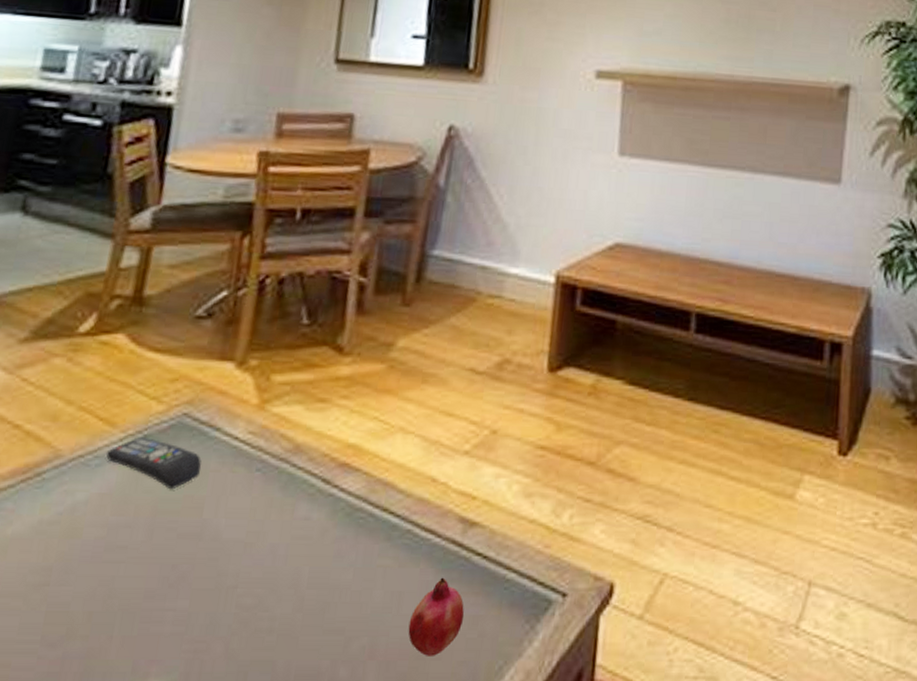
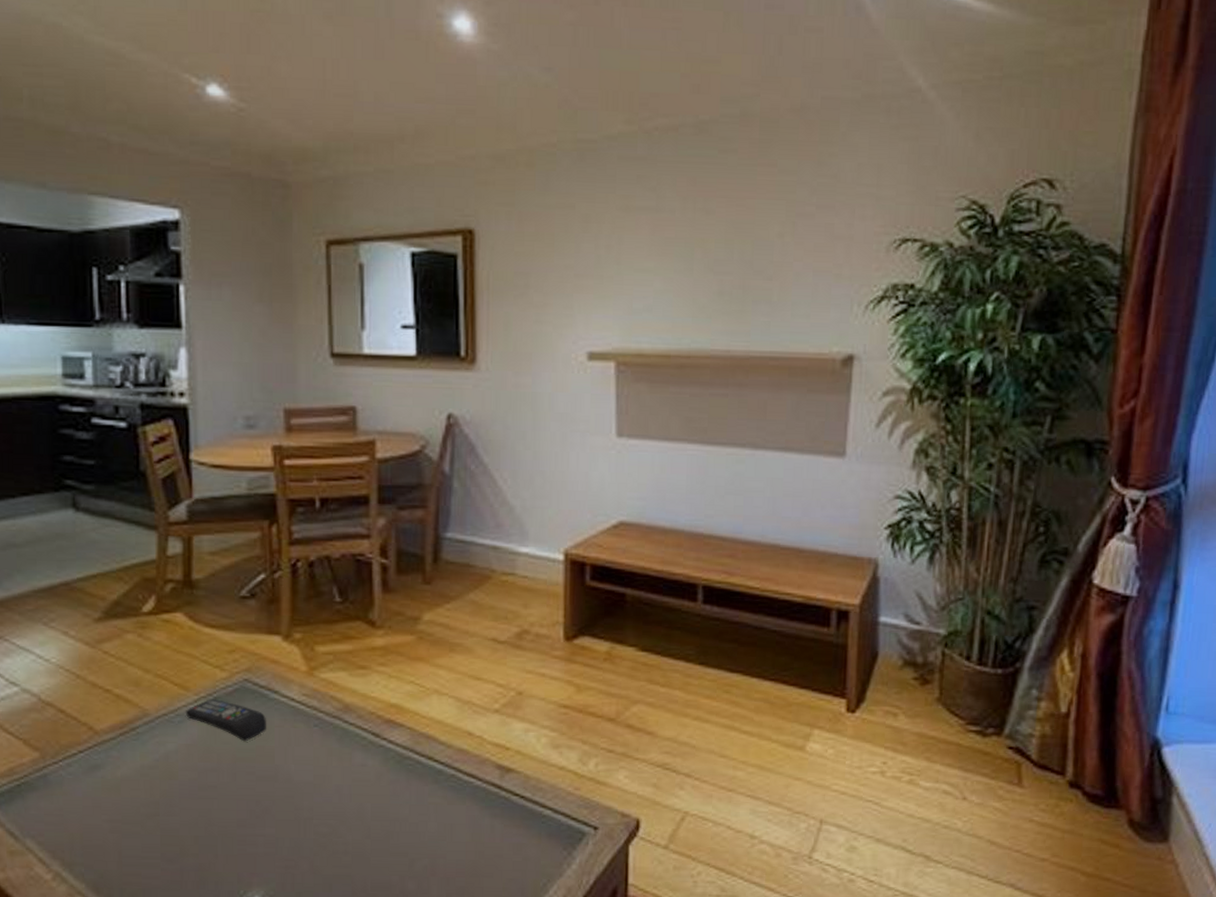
fruit: present [408,577,465,656] -> none [462,813,509,875]

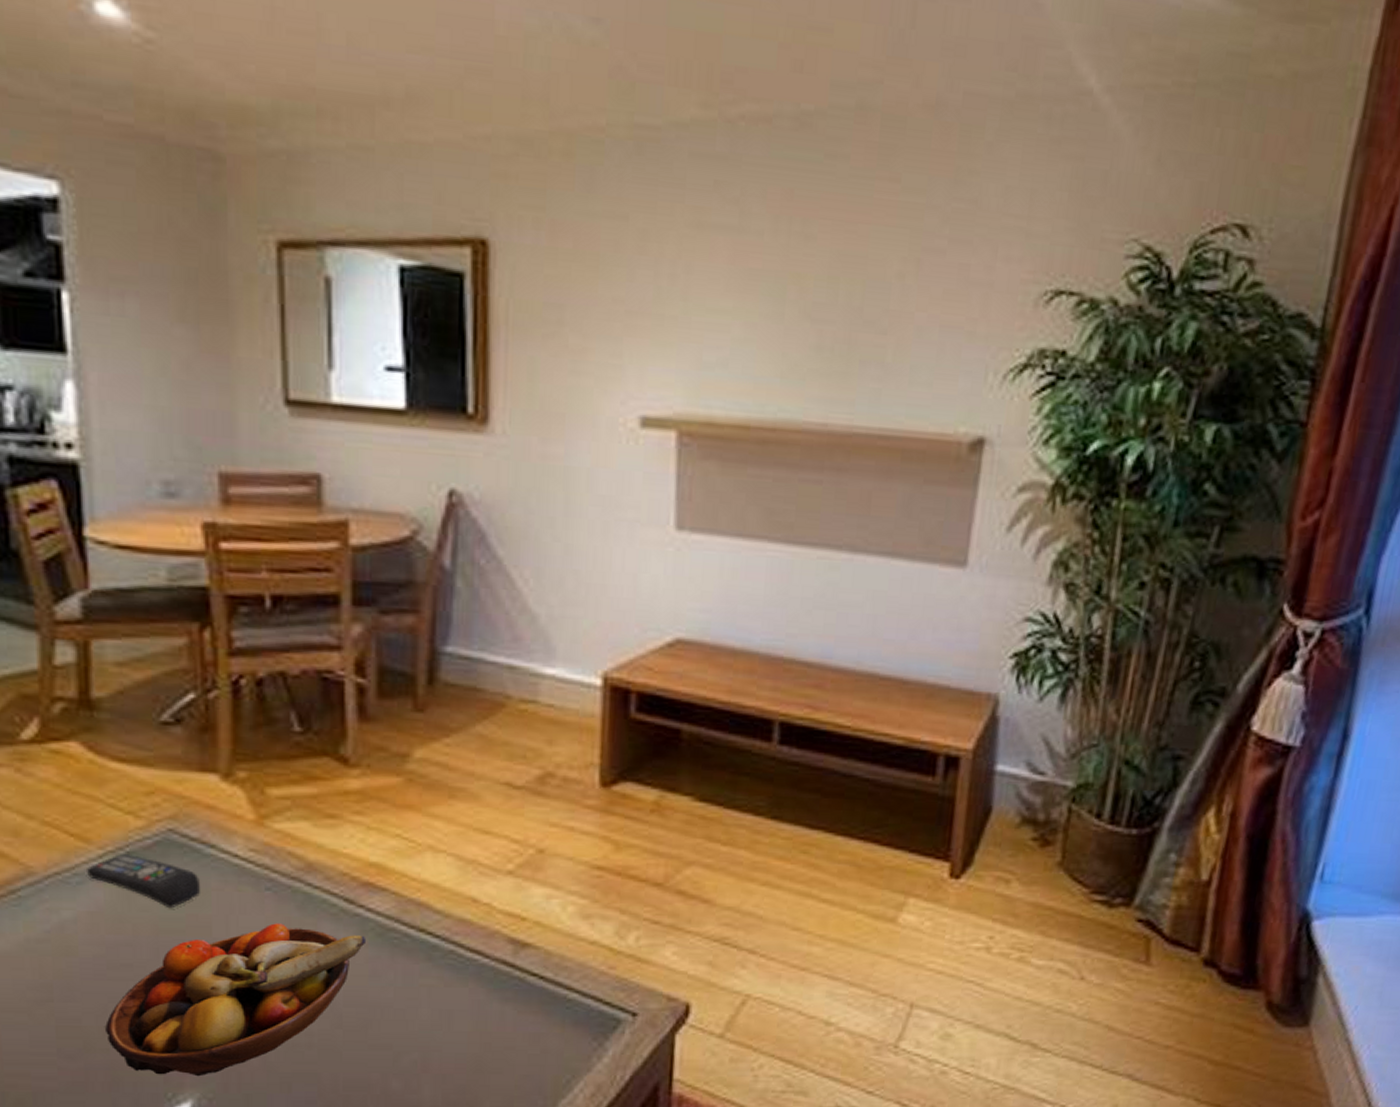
fruit bowl: none [196,753,388,877] -> present [105,923,365,1077]

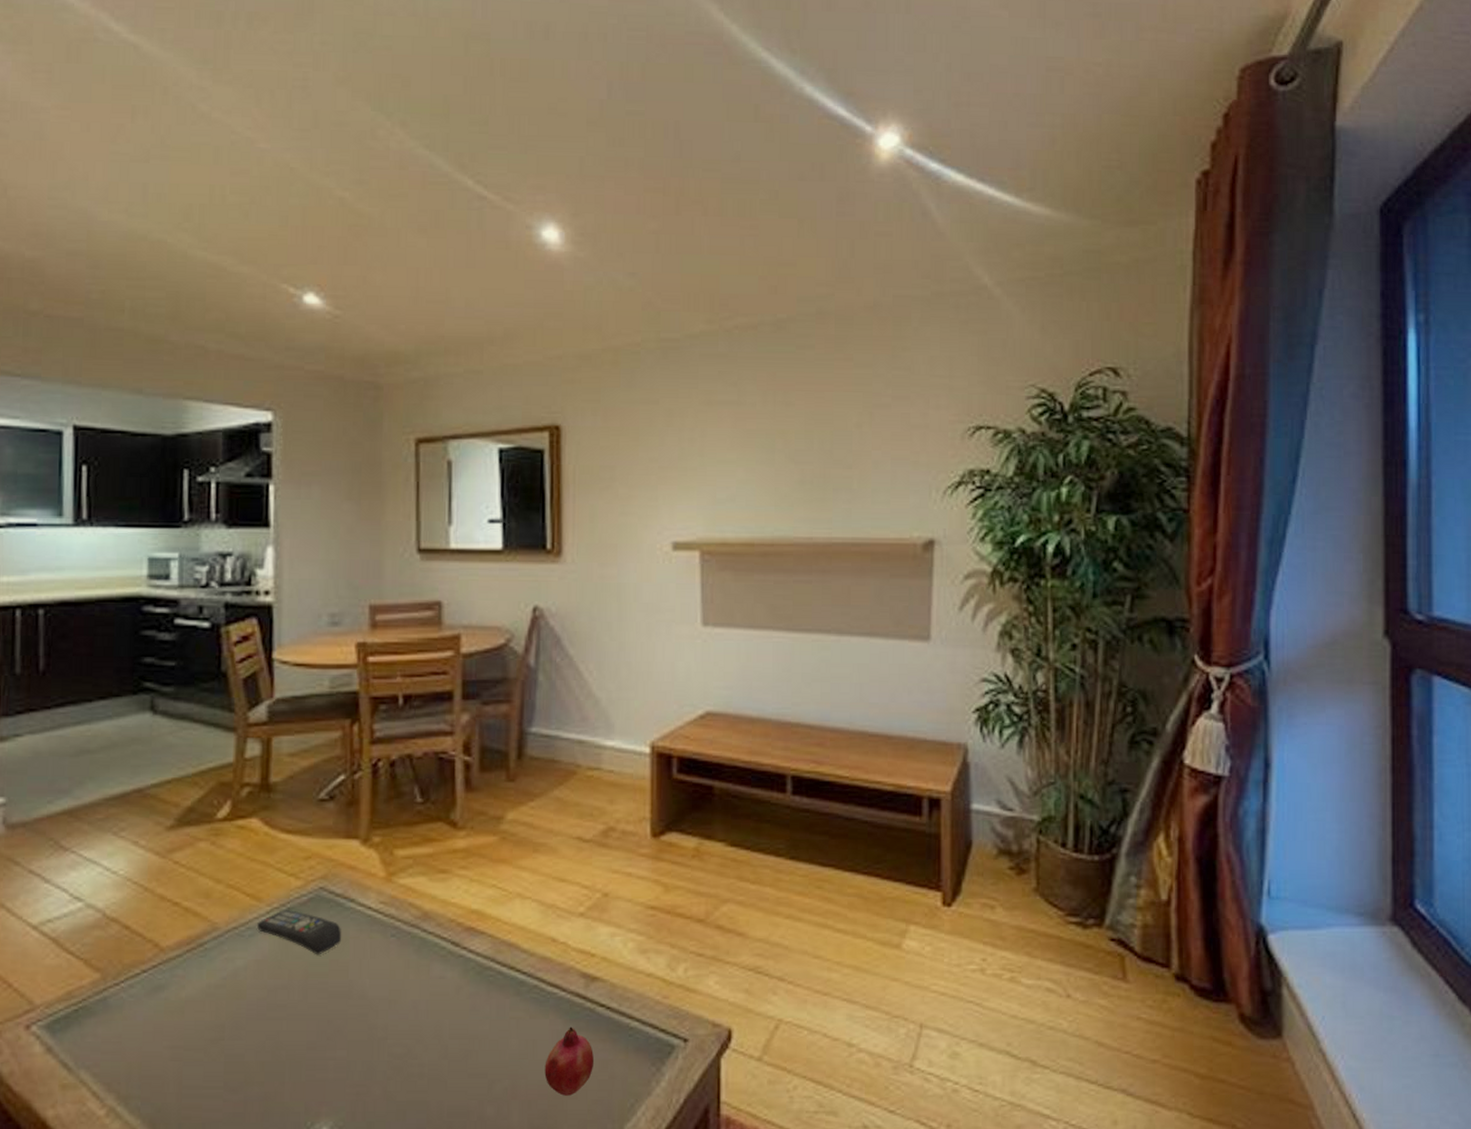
fruit bowl: present [105,923,365,1077] -> none [262,965,467,1106]
fruit: none [462,997,524,1070] -> present [544,1026,595,1096]

